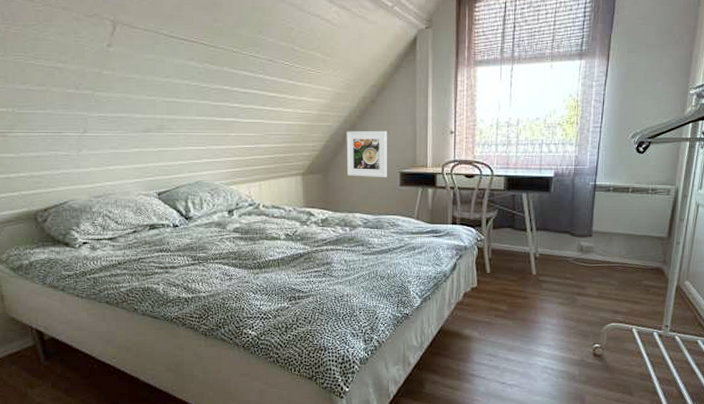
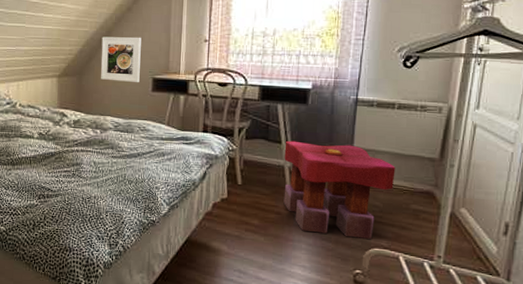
stool: none [529,228,630,315] -> present [283,140,396,239]

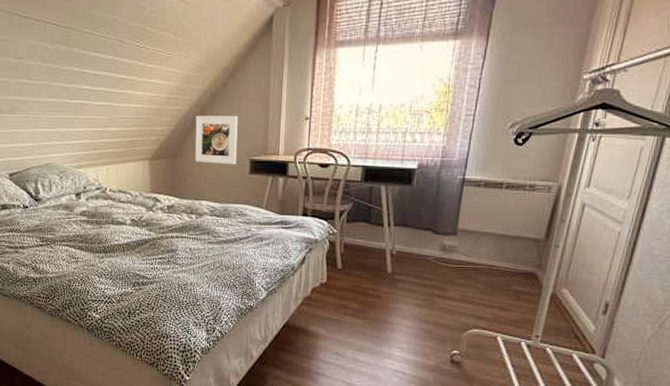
stool: present [283,140,396,239] -> none [383,223,499,320]

